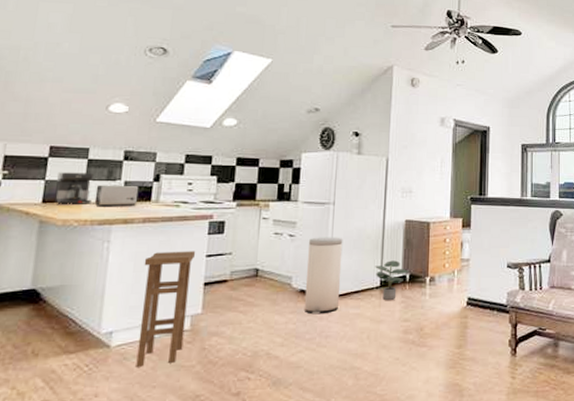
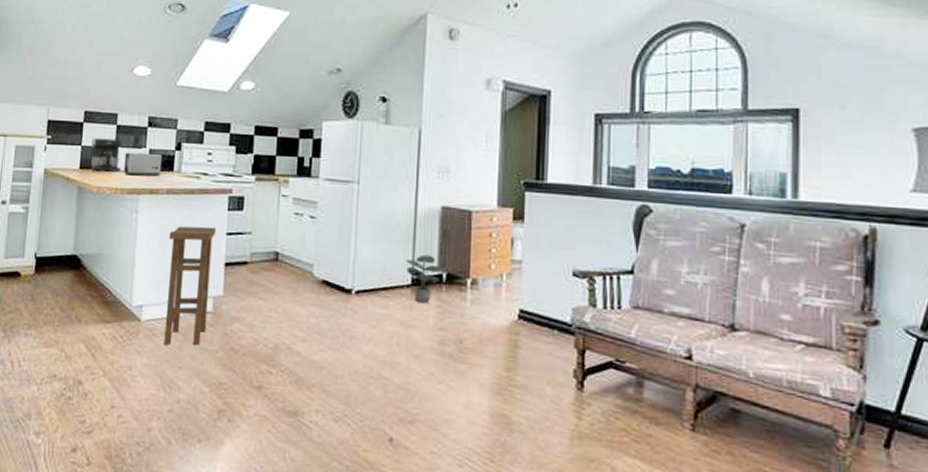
pedal bin: present [304,237,343,315] -> none [326,220,369,311]

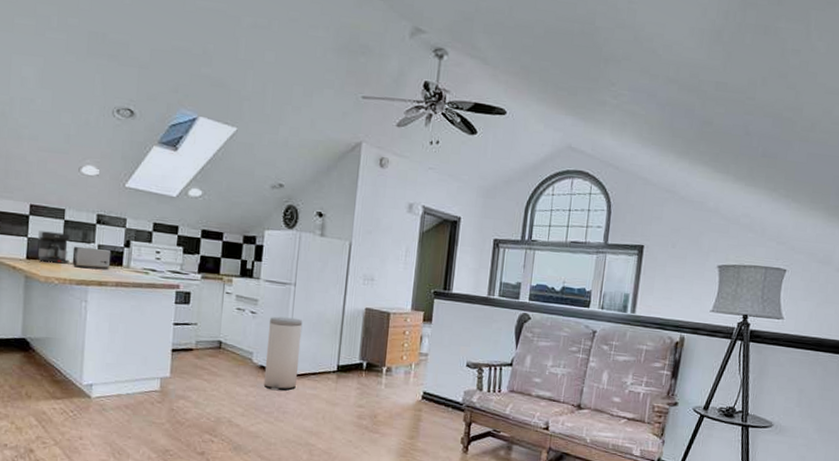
bar stool: present [164,226,217,345] -> none [113,316,164,419]
pedal bin: none [326,220,369,311] -> present [263,316,303,391]
potted plant: present [405,254,446,304] -> none [333,347,366,386]

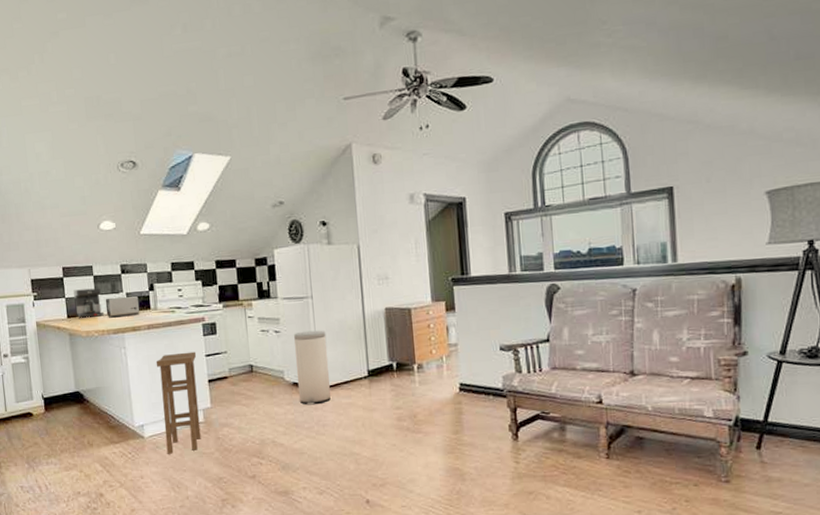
bar stool: none [113,316,164,419] -> present [156,351,201,454]

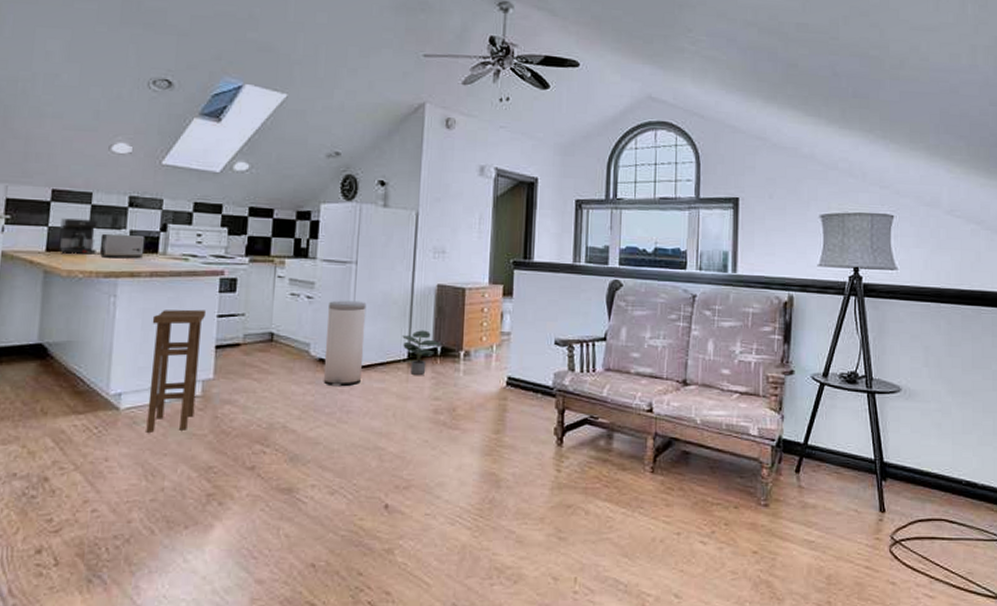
potted plant: none [360,349,395,390] -> present [402,330,440,376]

